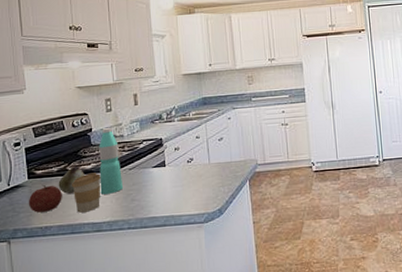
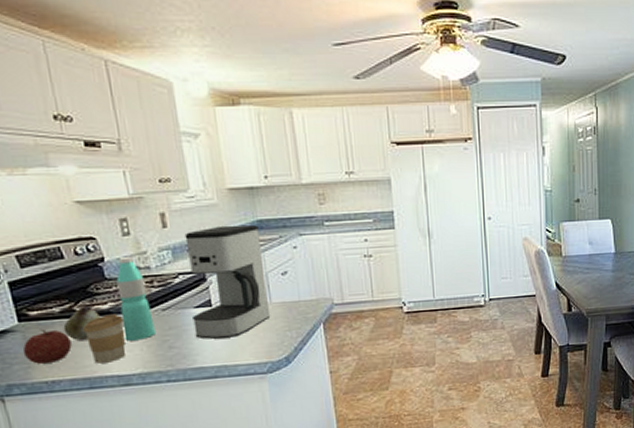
coffee maker: none [150,101,209,193] -> present [184,224,271,339]

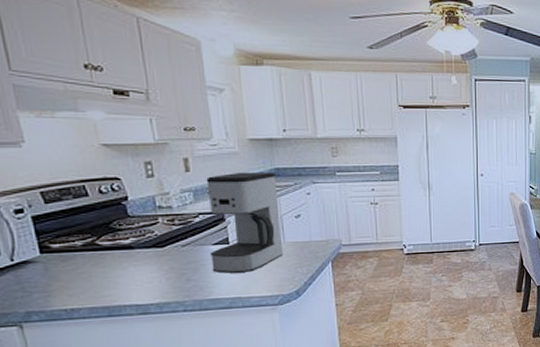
fruit: present [22,330,72,364] -> none [43,262,92,293]
fruit: present [63,305,100,340] -> none [84,239,121,272]
coffee cup: present [82,314,126,364] -> none [103,248,146,294]
water bottle: present [116,256,157,341] -> none [139,196,176,273]

